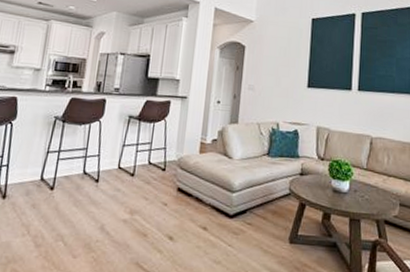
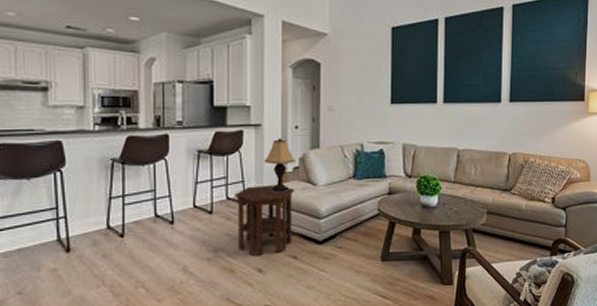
side table: none [153,153,212,224] -> present [234,184,295,257]
lamp: none [186,110,215,163] -> present [264,138,296,193]

